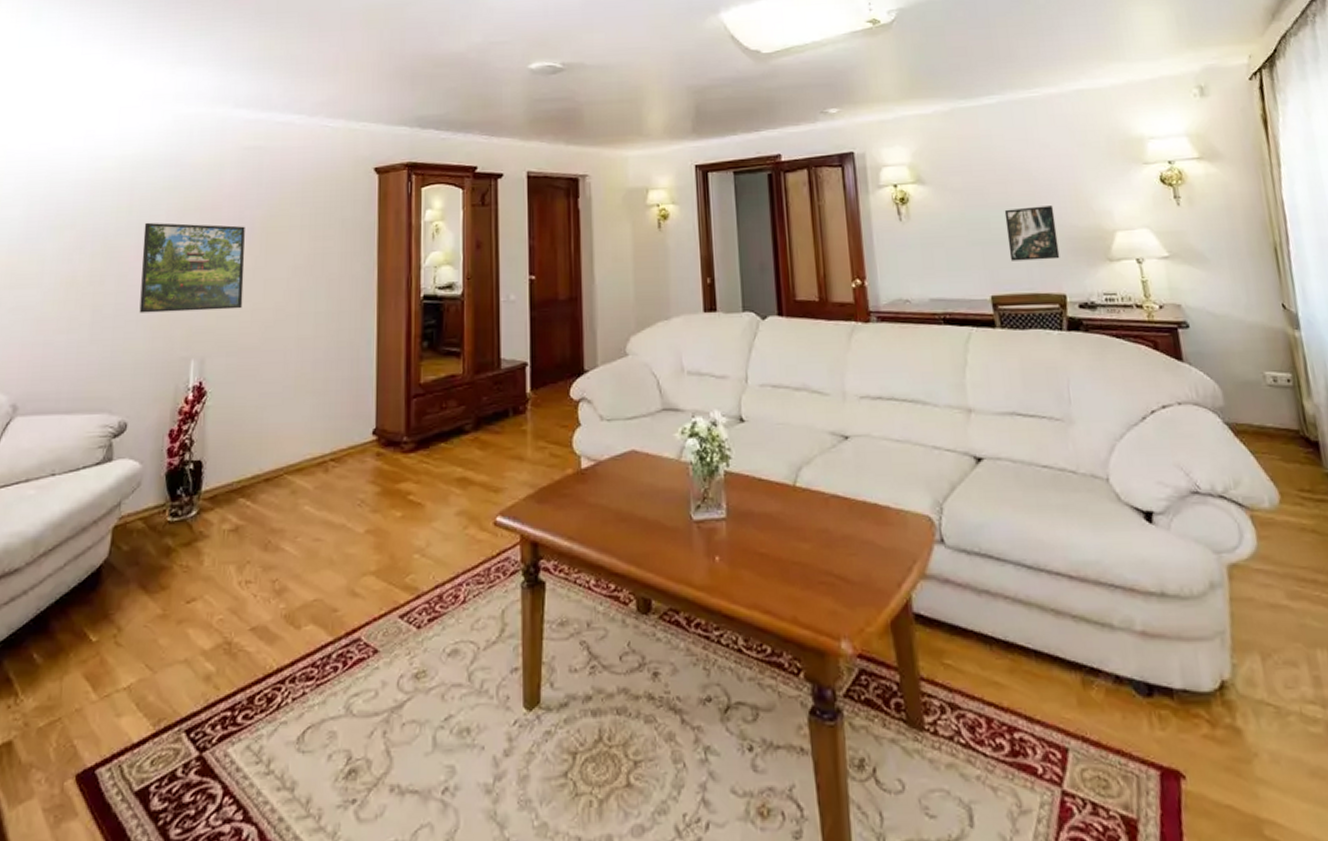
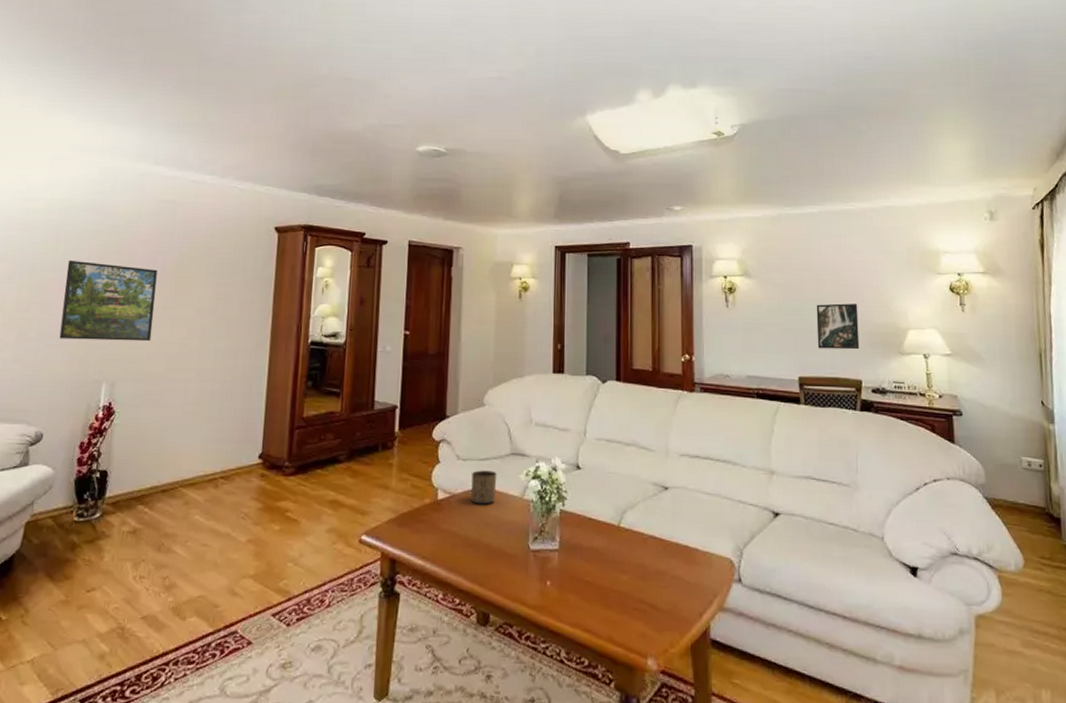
cup: none [619,430,649,471] -> present [471,470,497,505]

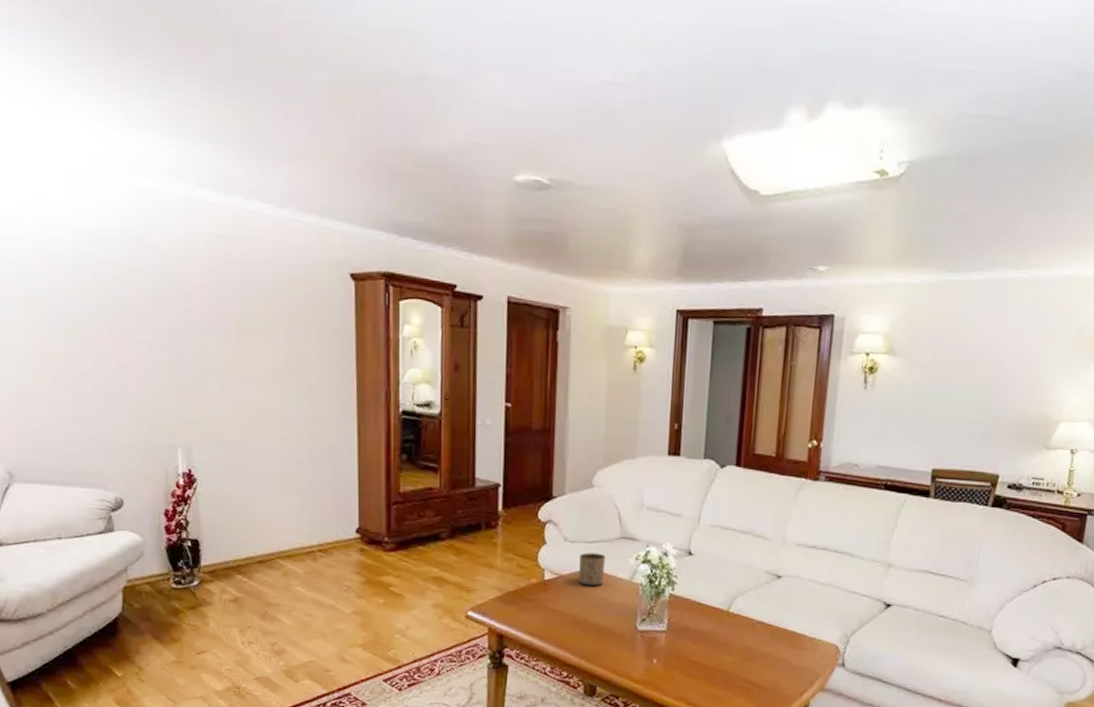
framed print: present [59,260,158,342] -> none [113,304,224,404]
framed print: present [816,303,860,350] -> none [957,389,1010,442]

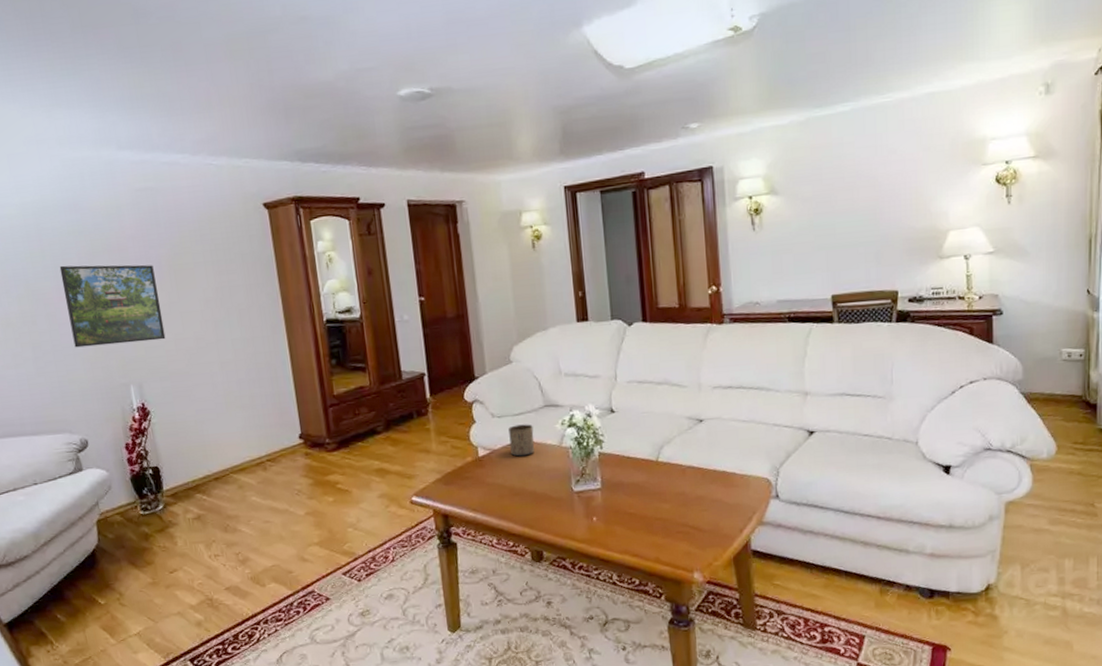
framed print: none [113,304,224,404] -> present [59,264,166,348]

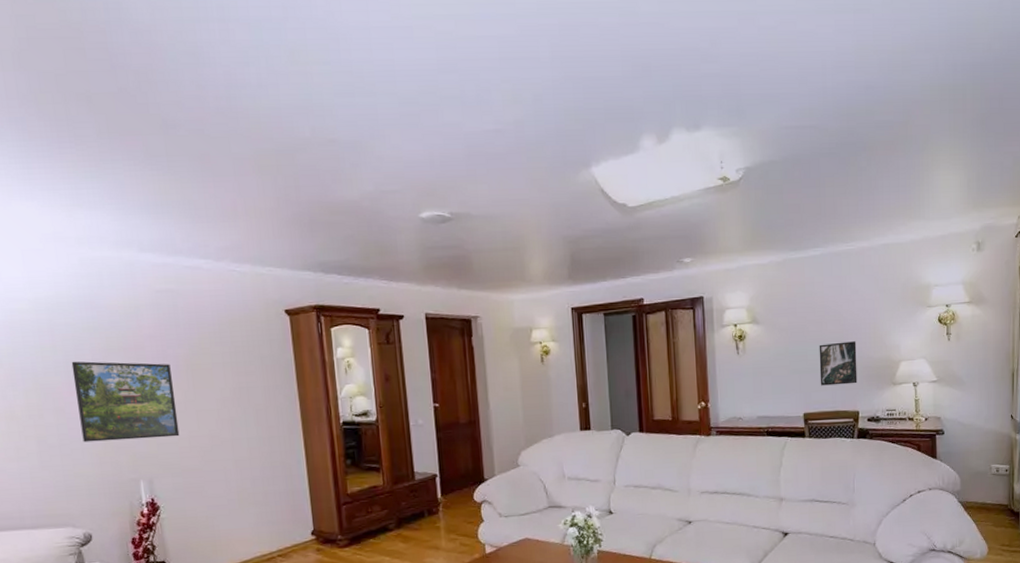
cup: present [508,424,535,457] -> none [515,523,539,554]
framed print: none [849,209,896,263] -> present [819,341,857,386]

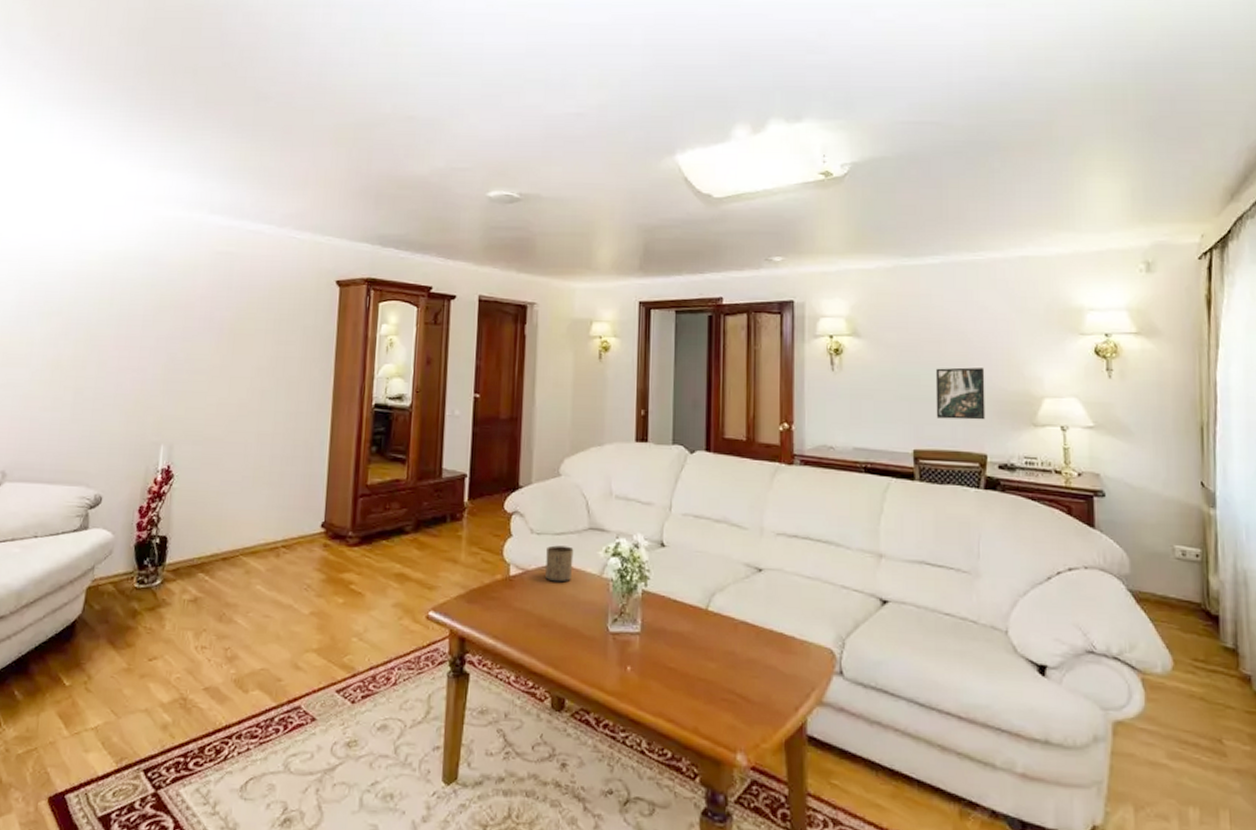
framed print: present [71,361,180,443] -> none [116,315,215,402]
cup: none [515,523,539,554] -> present [545,545,574,583]

